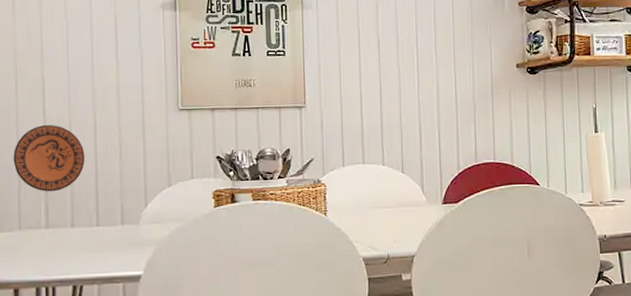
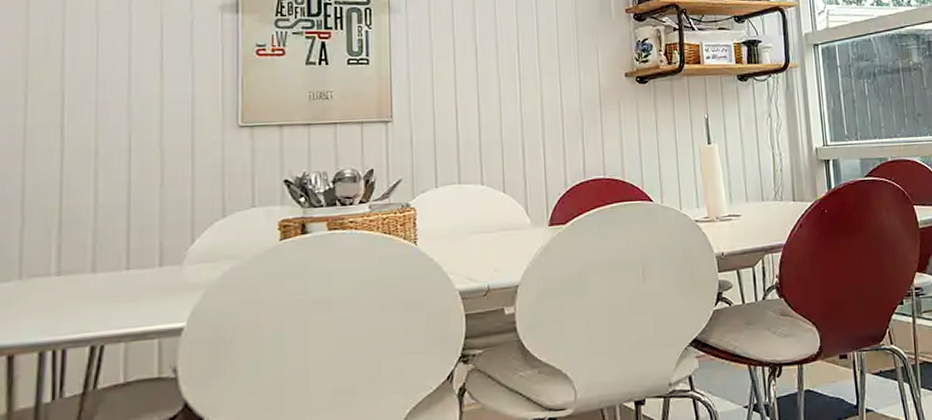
decorative plate: present [13,125,85,192] -> none [15,147,114,230]

